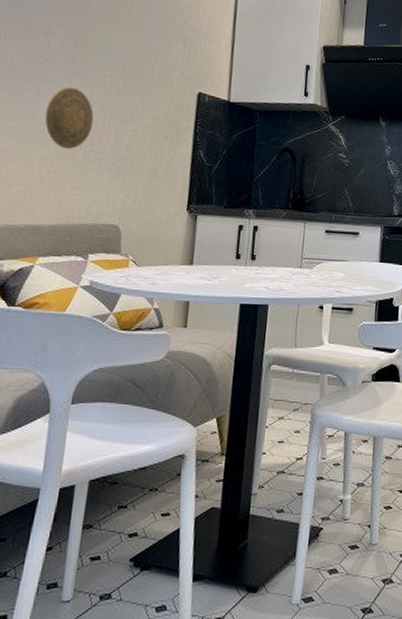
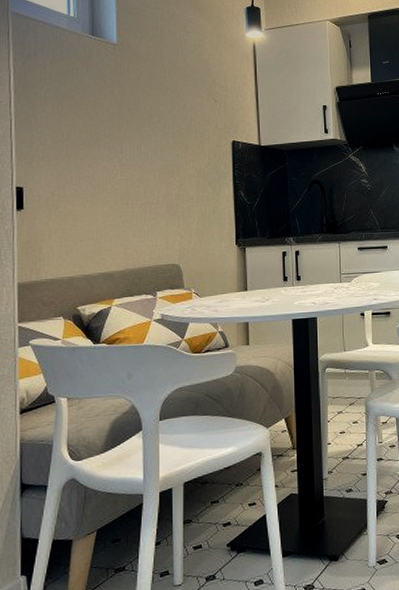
decorative plate: present [45,87,94,149] -> none [102,149,145,203]

